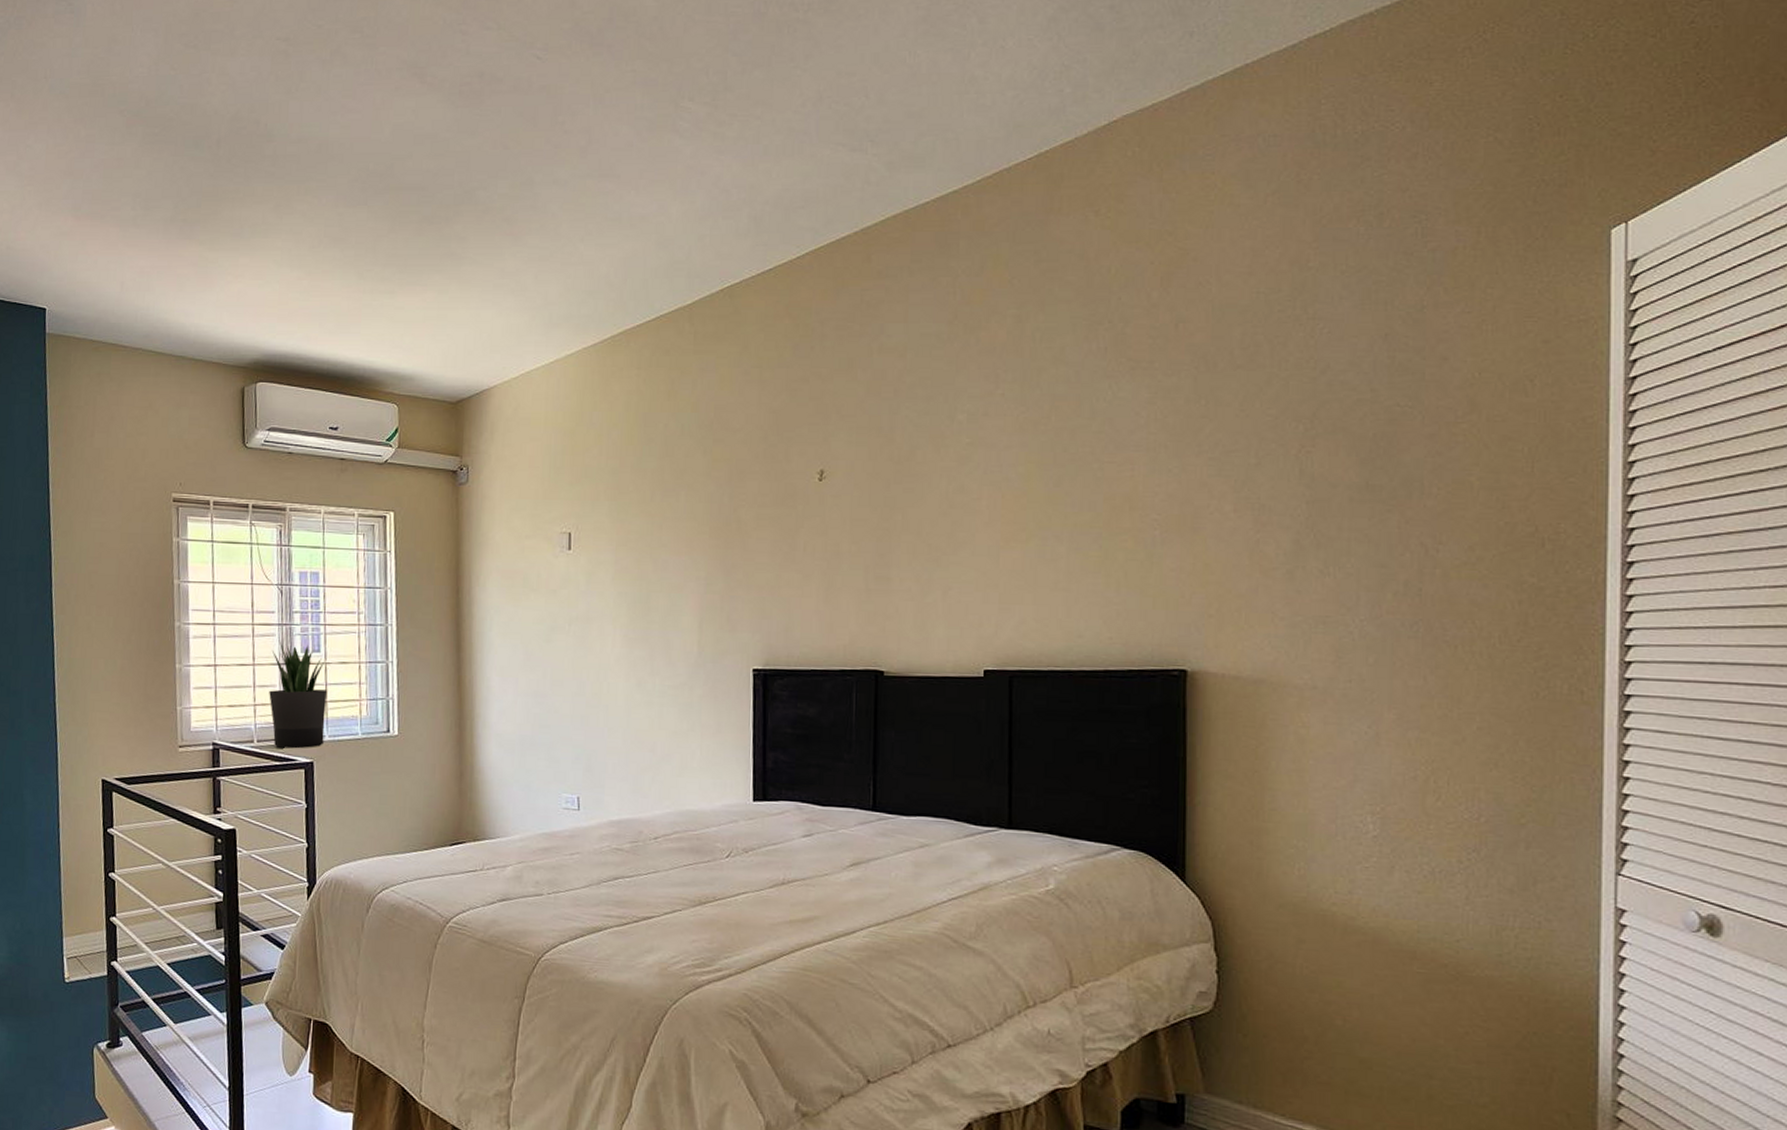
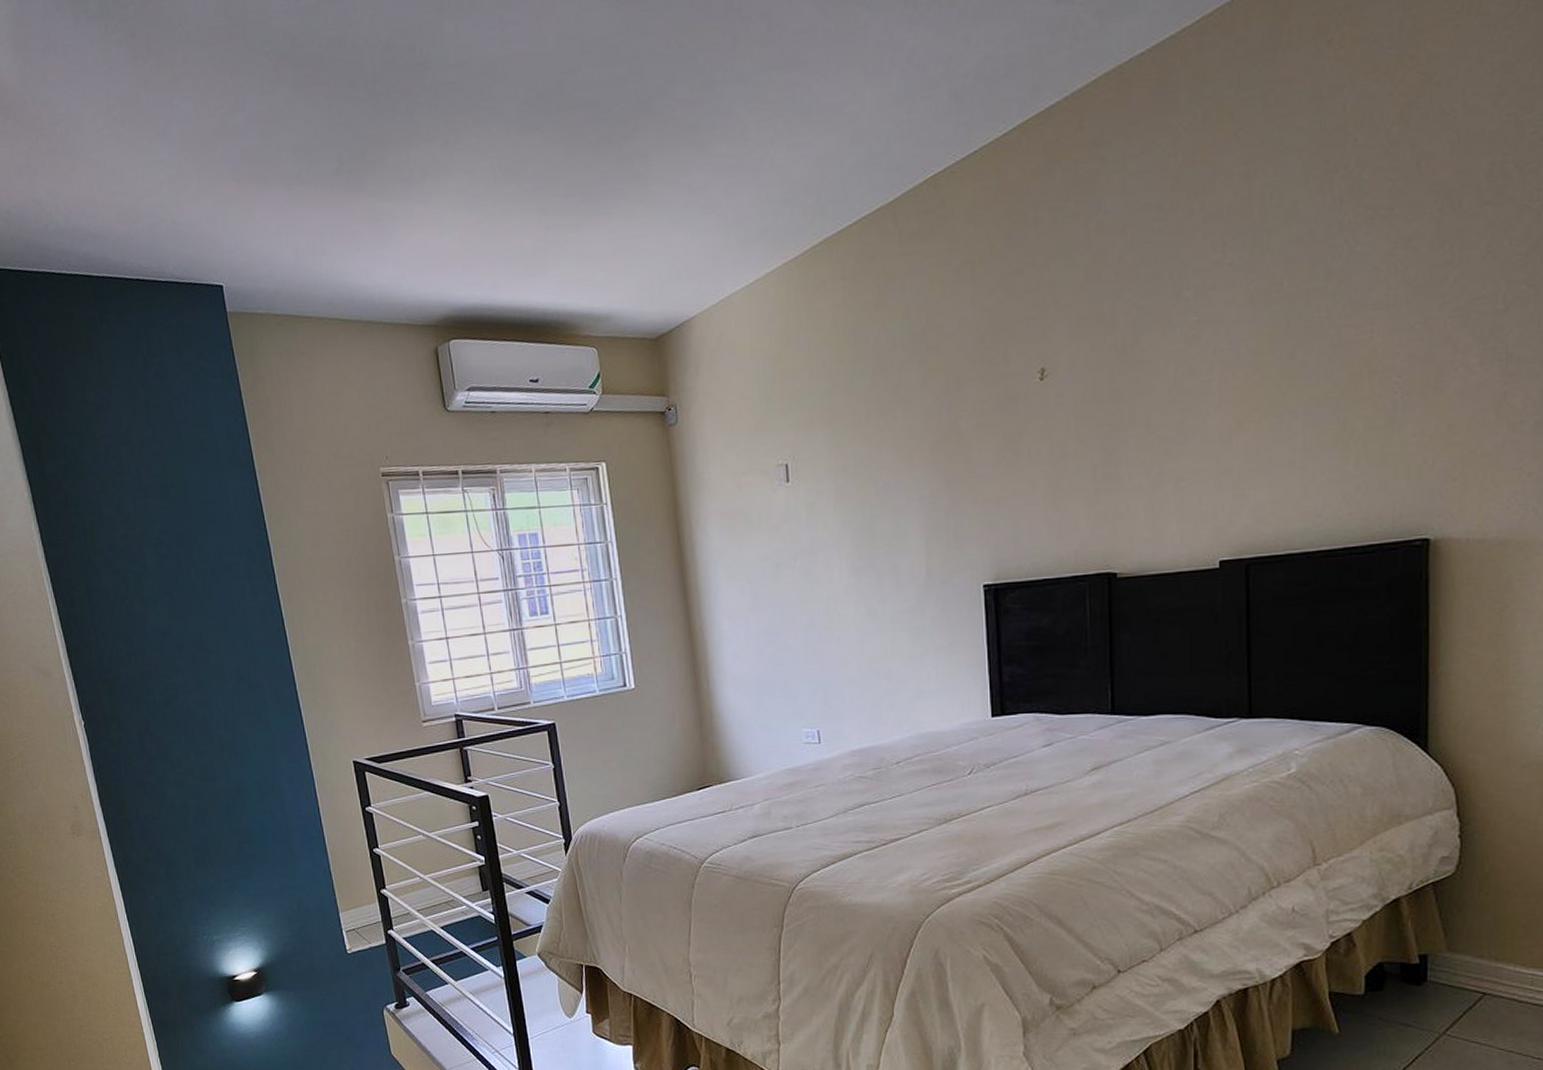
planter: present [269,641,328,749] -> none [501,607,563,713]

